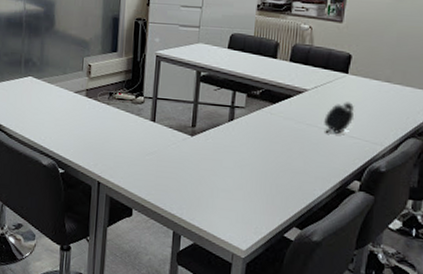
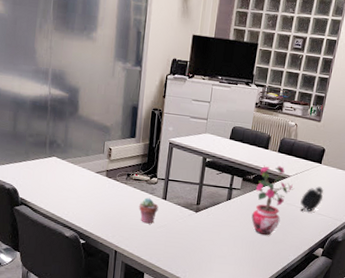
potted succulent: none [124,119,147,151] -> present [139,197,159,224]
potted plant: none [261,78,315,165] -> present [251,165,295,236]

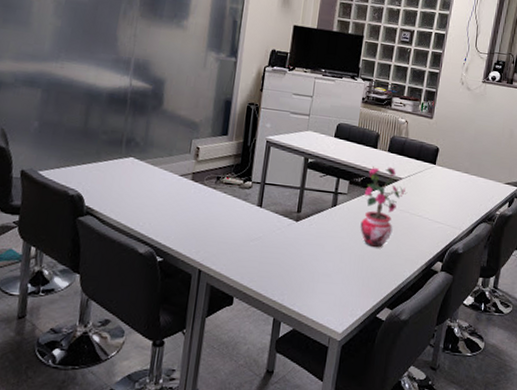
potted succulent: present [139,197,159,224] -> none [229,204,253,236]
alarm clock: present [300,186,323,212] -> none [414,190,440,219]

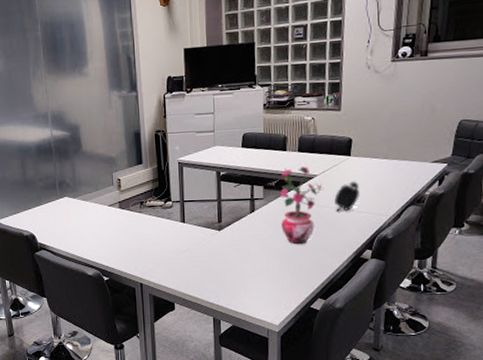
alarm clock: none [414,190,440,219] -> present [334,181,361,211]

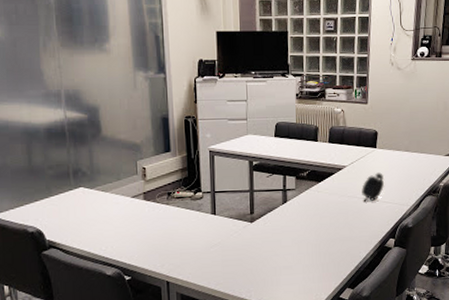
potted plant: present [281,166,325,245] -> none [312,157,353,236]

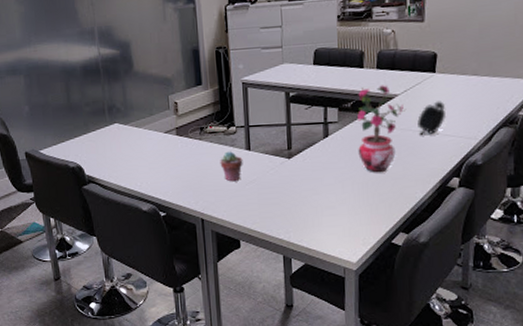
potted succulent: none [186,215,209,245] -> present [220,151,243,182]
potted plant: none [312,157,353,236] -> present [357,85,407,173]

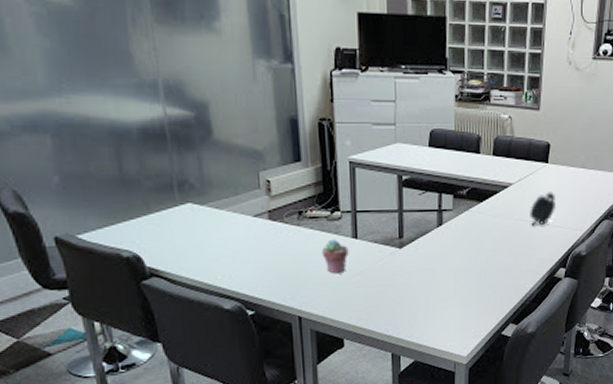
potted plant: present [357,85,407,173] -> none [472,173,520,264]

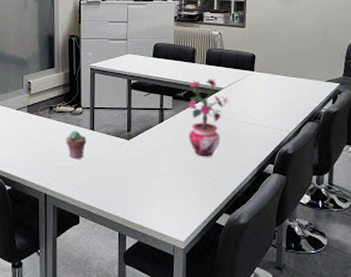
potted plant: none [472,173,520,264] -> present [189,79,230,157]
alarm clock: present [530,192,557,225] -> none [239,96,263,124]

